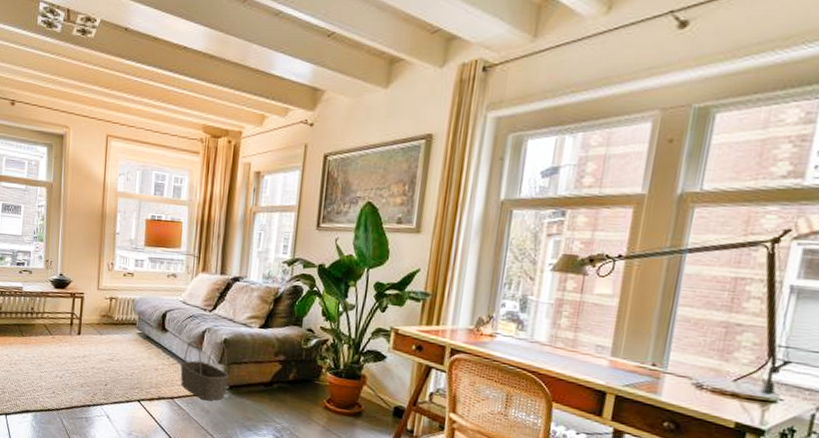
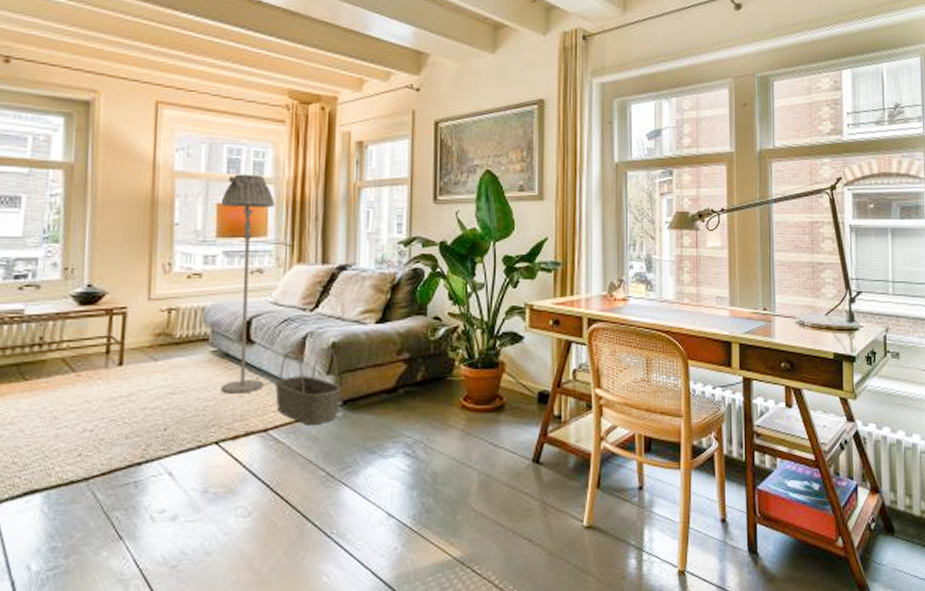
floor lamp: none [143,196,188,368] -> present [220,174,275,394]

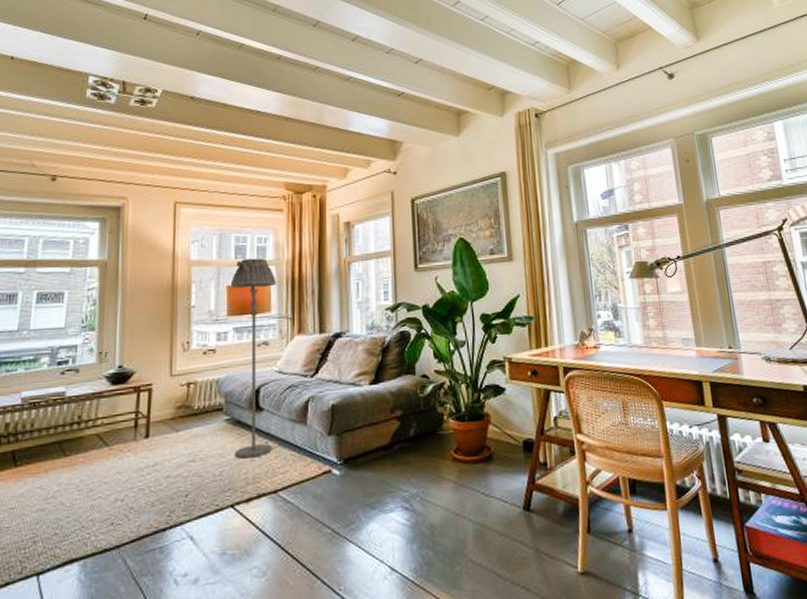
basket: present [275,349,342,425] -> none [283,411,342,485]

